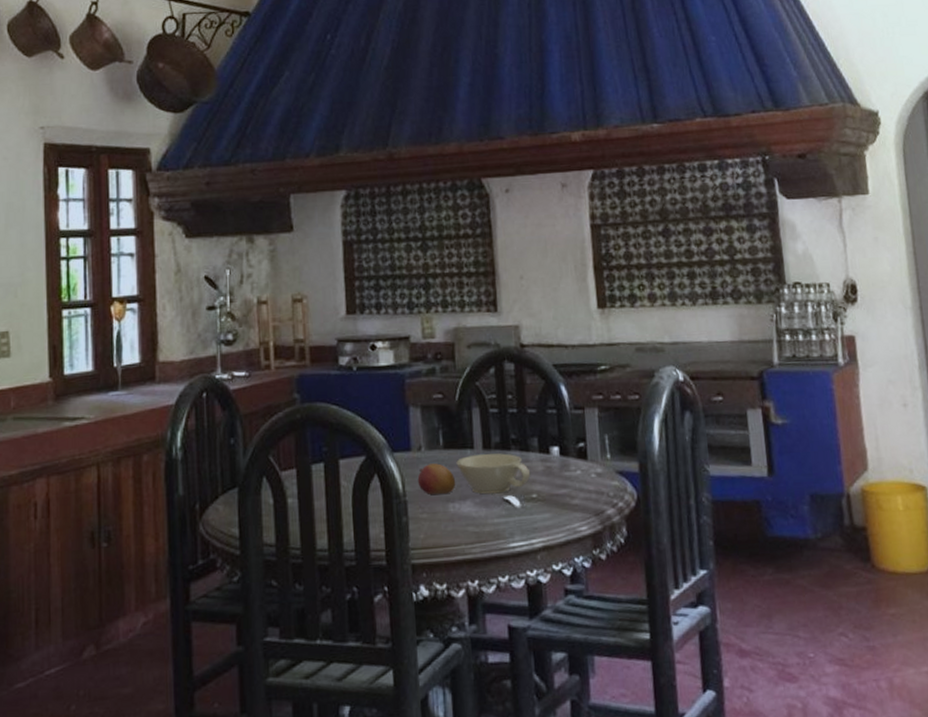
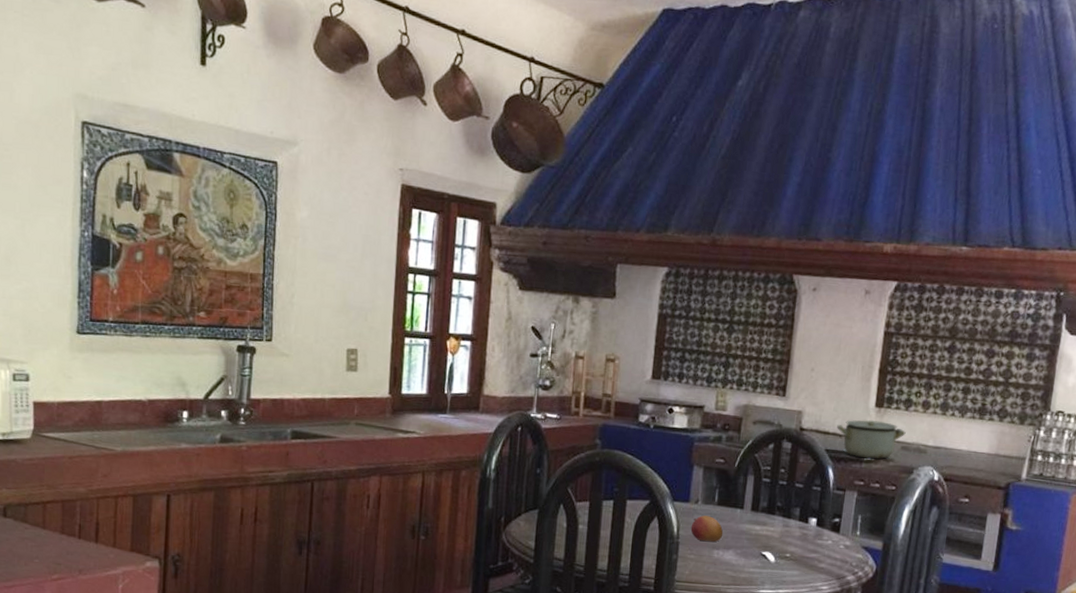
cup: present [456,453,531,495] -> none [726,514,789,549]
cooking pot: none [560,323,637,368] -> present [837,419,906,459]

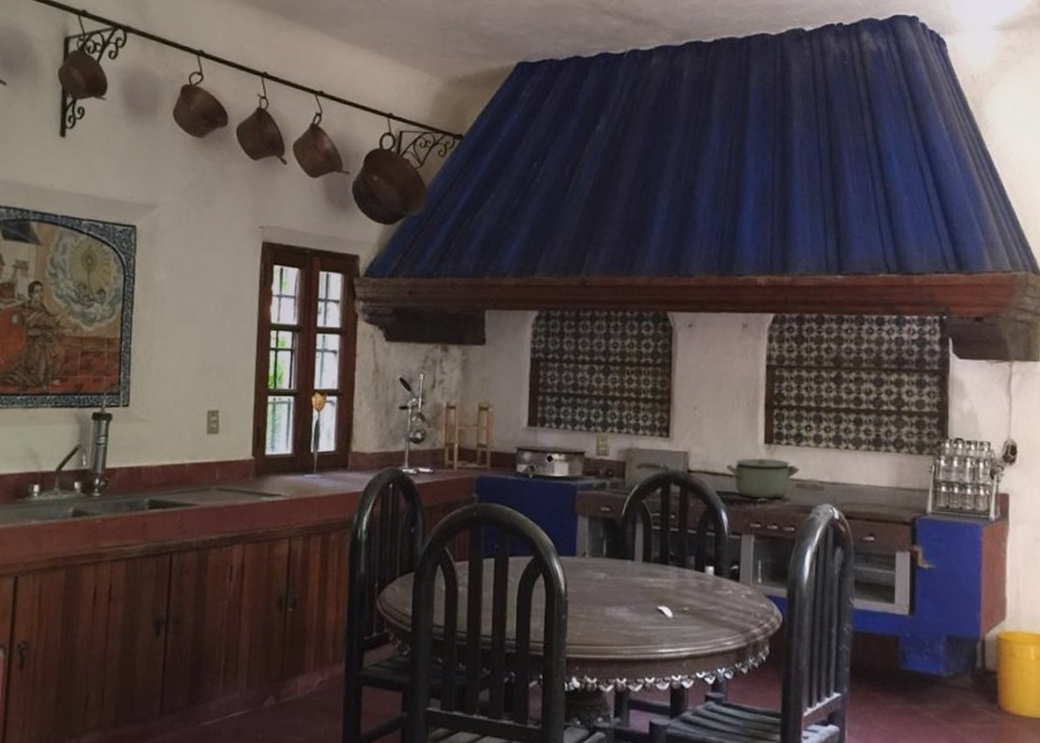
fruit: present [690,515,724,542] -> none [579,570,615,599]

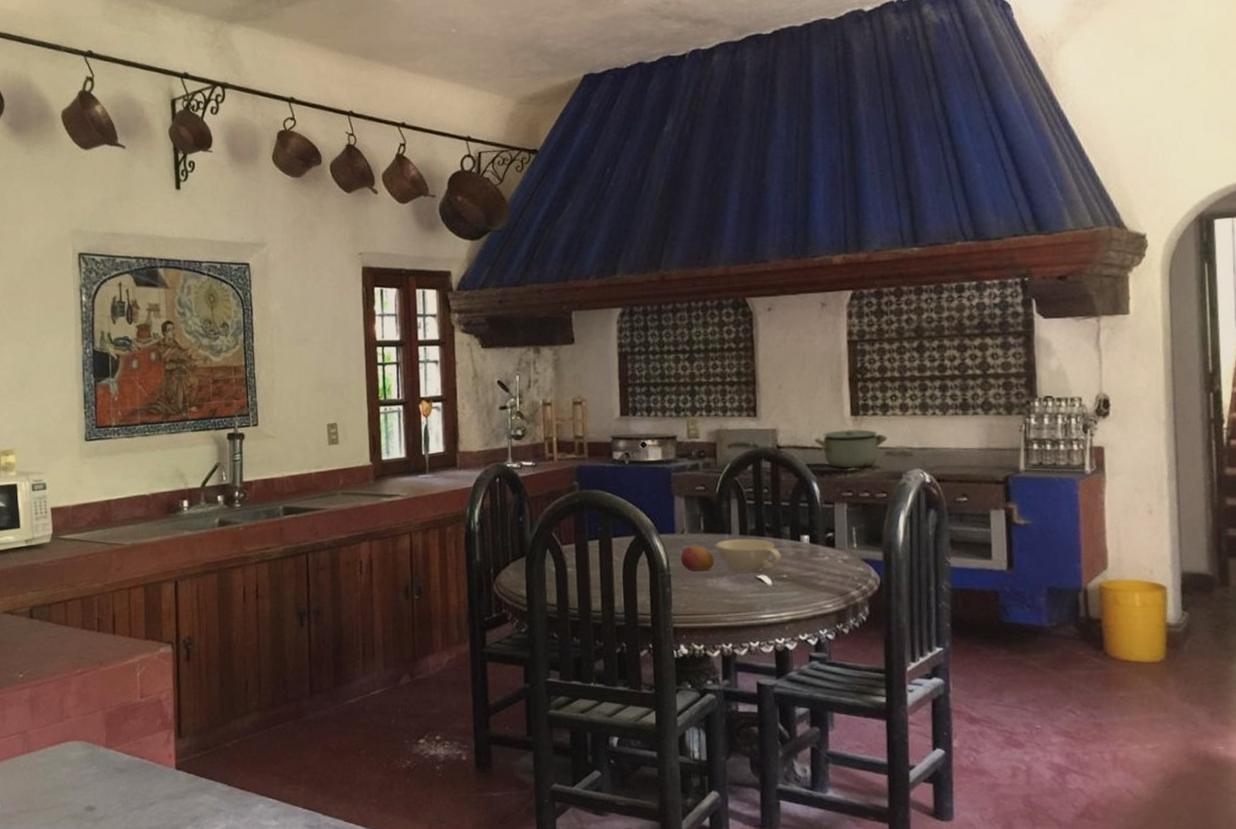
fruit: none [579,570,615,599] -> present [680,545,715,572]
cup: none [616,566,685,603] -> present [715,539,782,573]

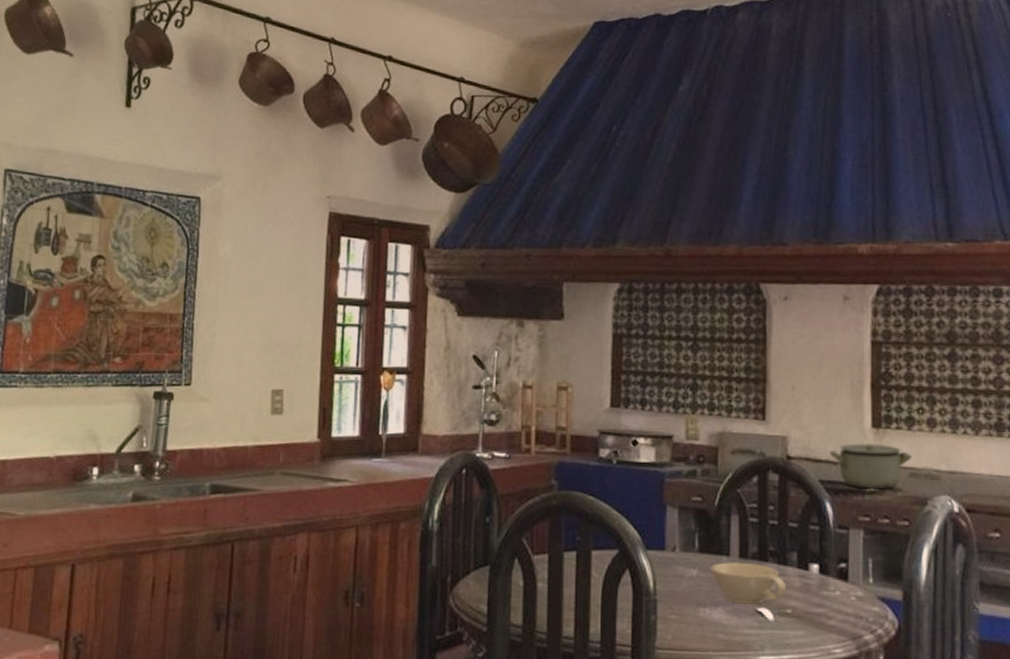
fruit: present [680,545,715,572] -> none [669,566,709,598]

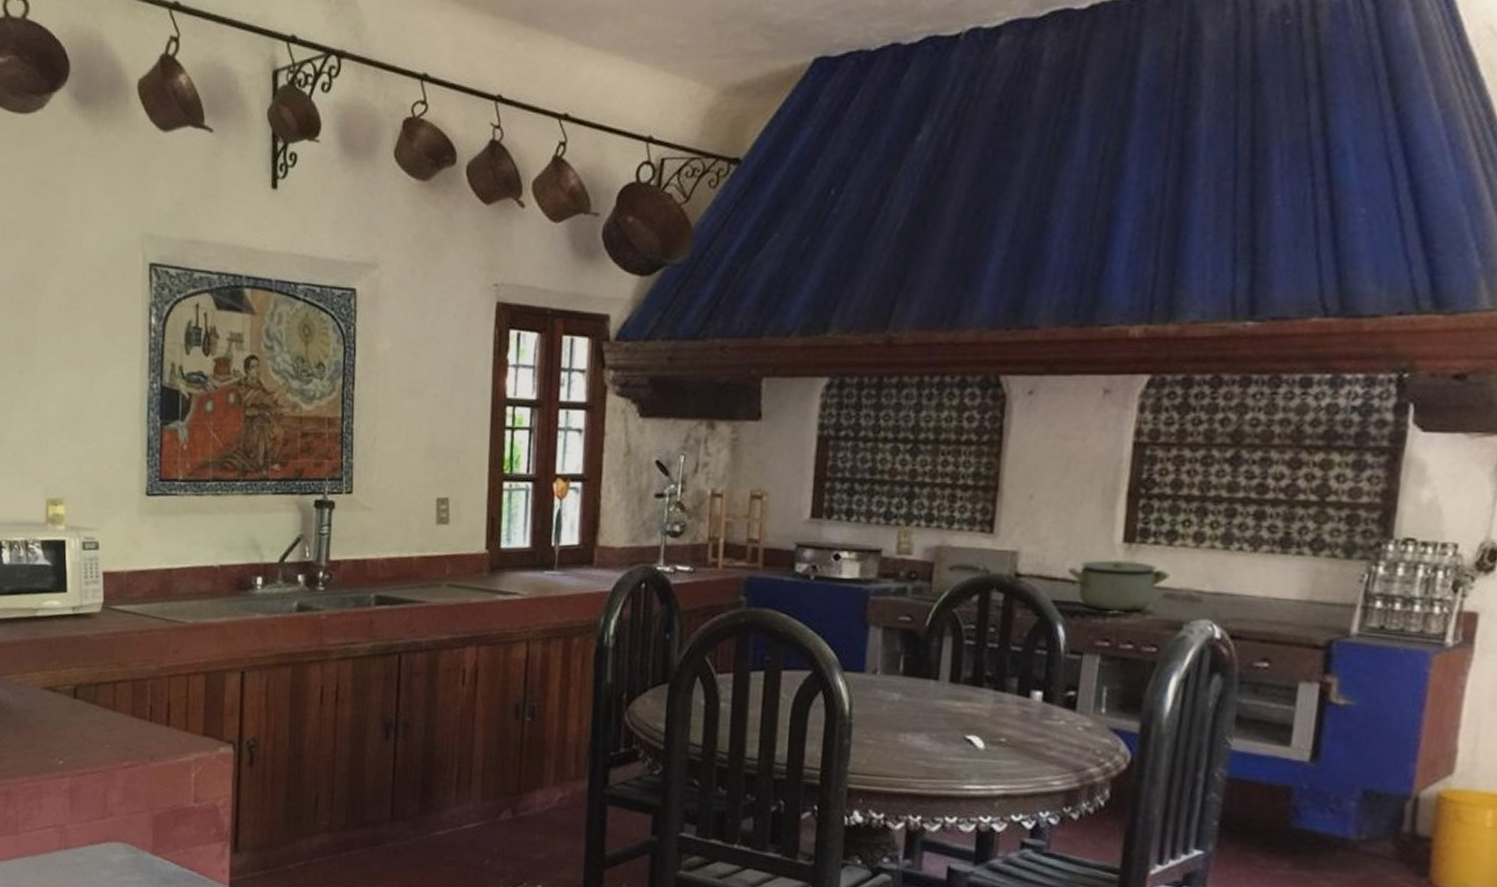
cup: present [710,562,787,604] -> none [915,686,1003,732]

